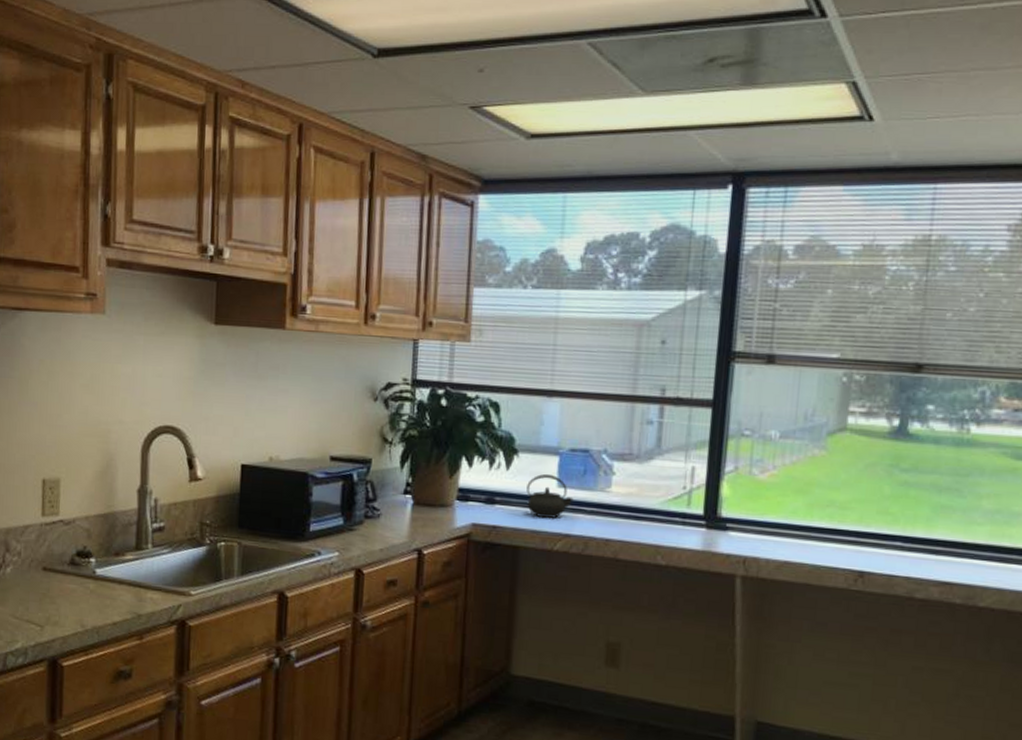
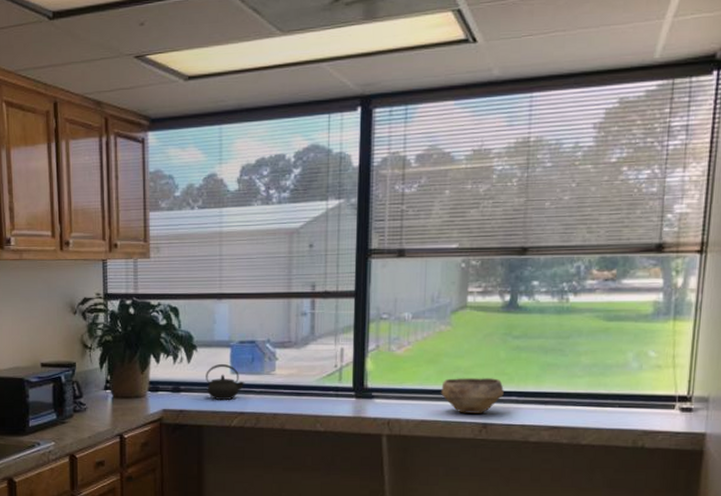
bowl: none [810,513,887,559] -> present [441,378,504,413]

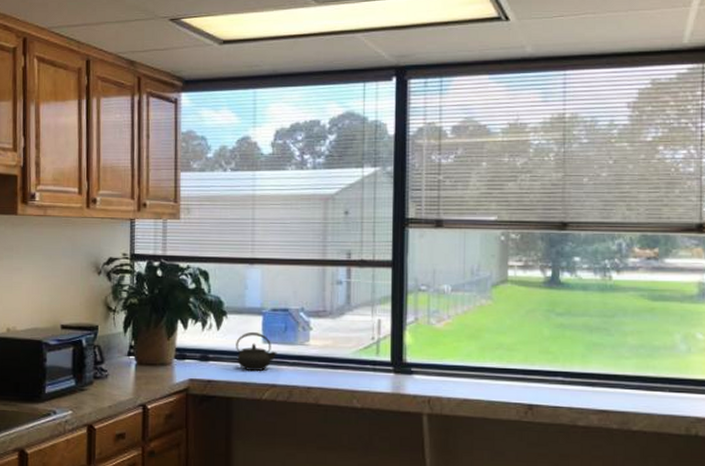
bowl: present [441,378,504,413] -> none [484,355,549,394]

